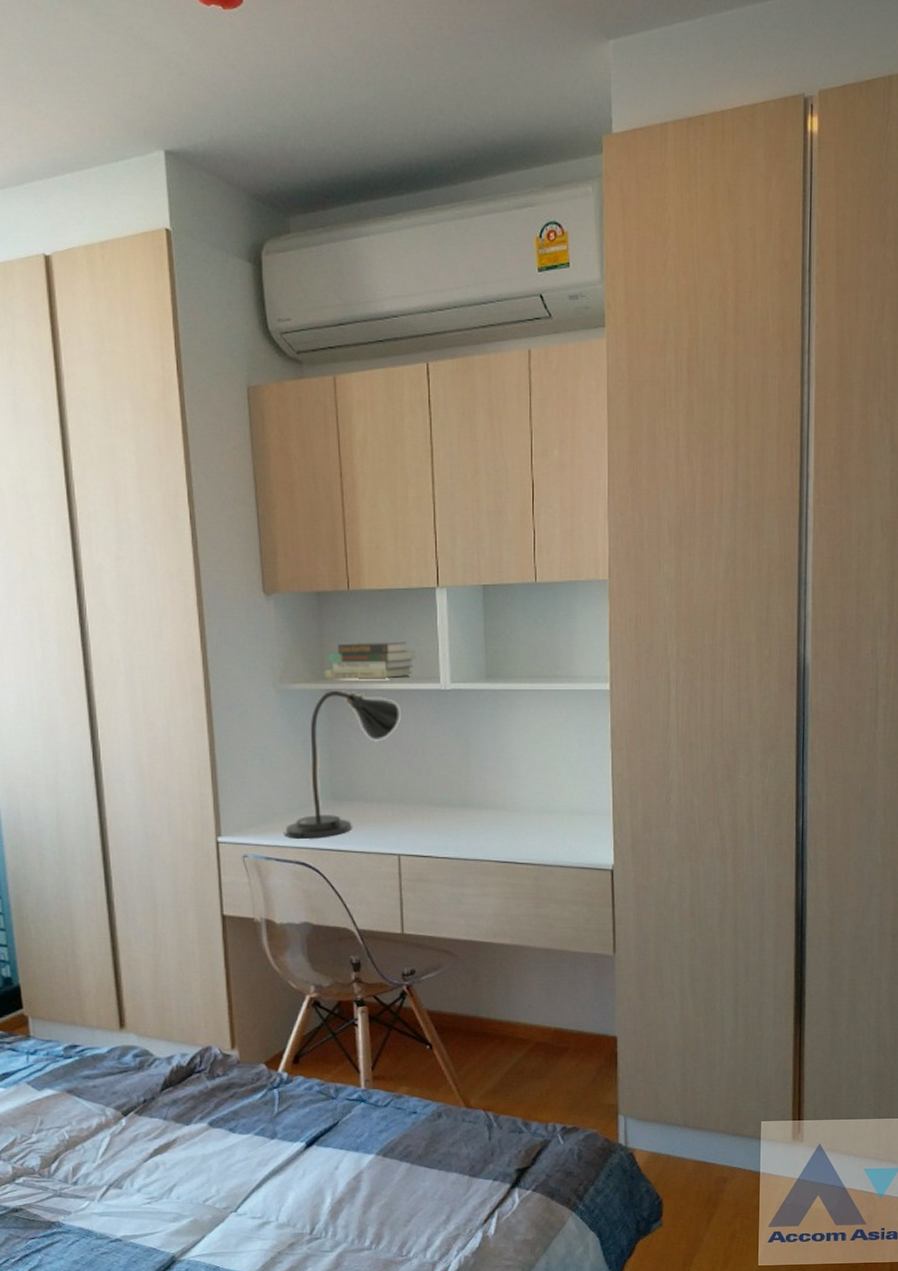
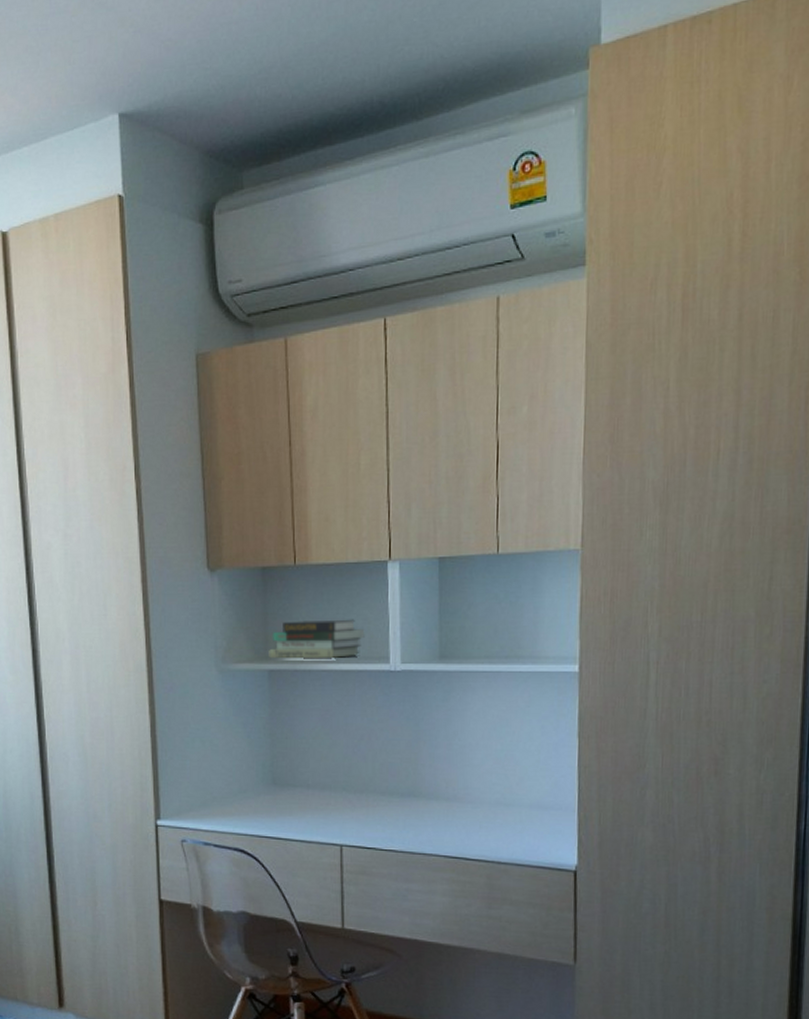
desk lamp: present [283,690,400,839] -> none [222,670,345,825]

